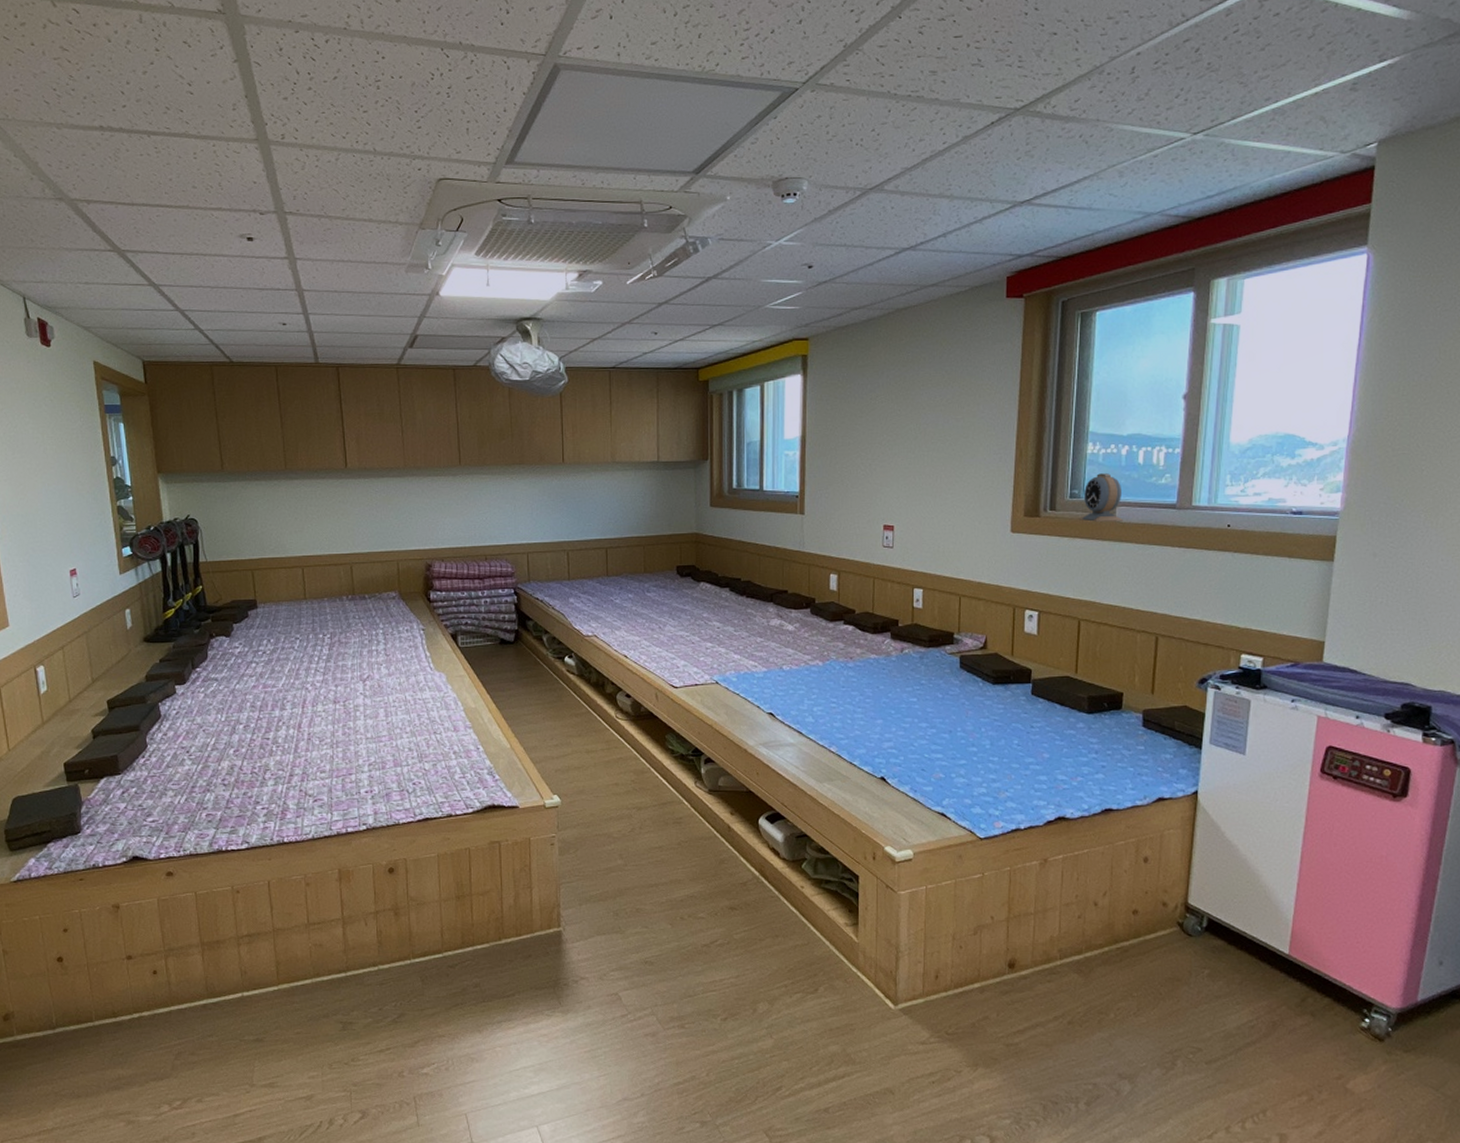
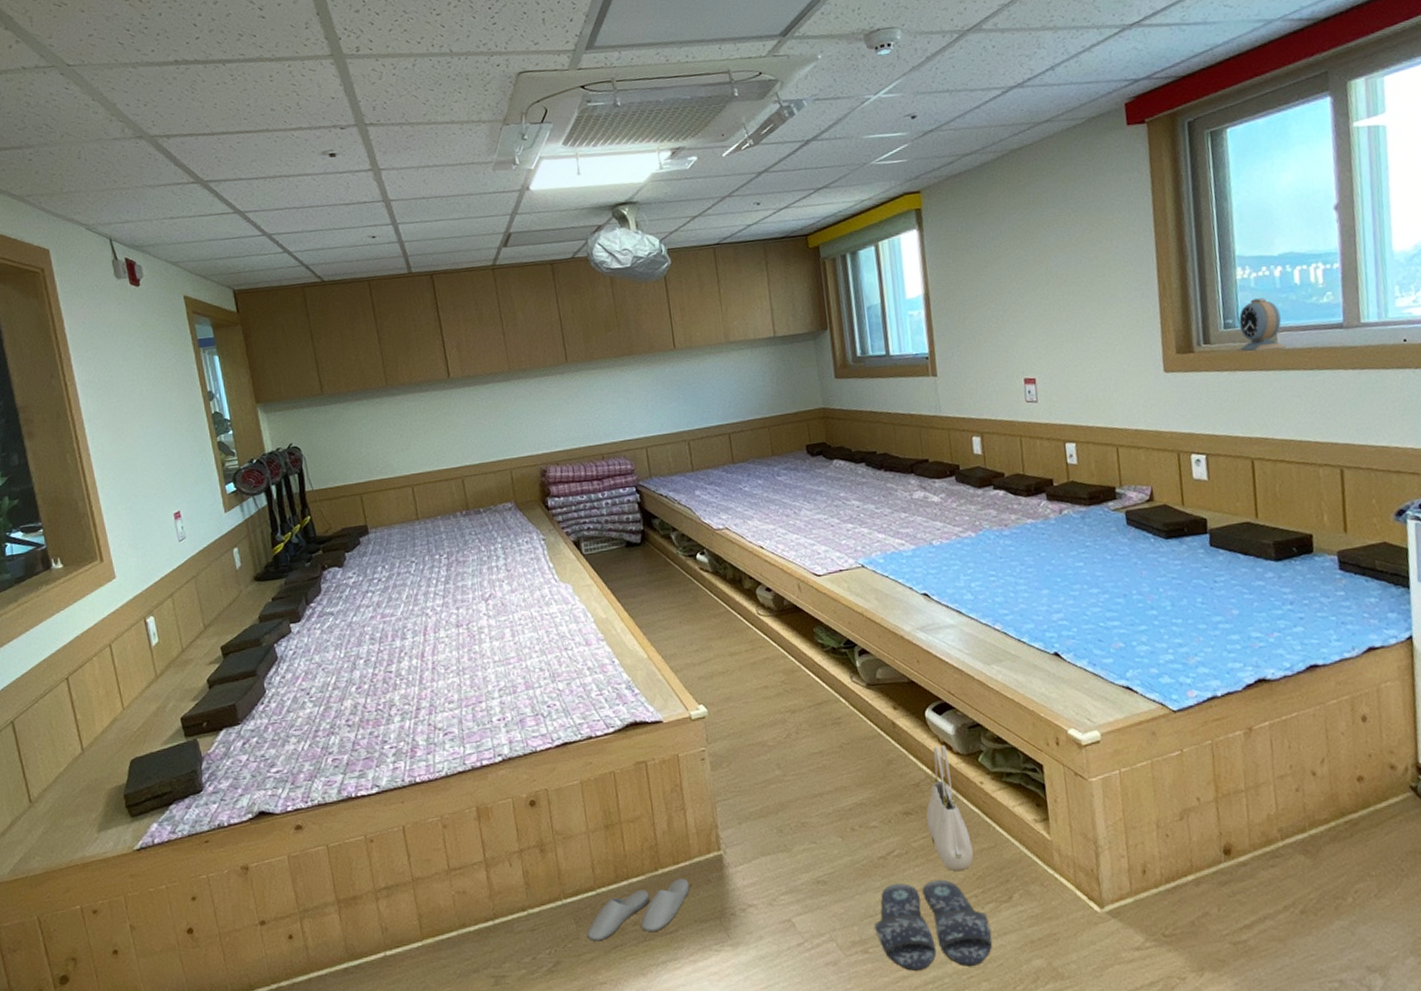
slippers: none [430,949,529,999] -> present [586,878,690,942]
slippers: none [693,969,796,1047] -> present [874,879,992,971]
handbag: none [749,850,787,962] -> present [926,744,974,871]

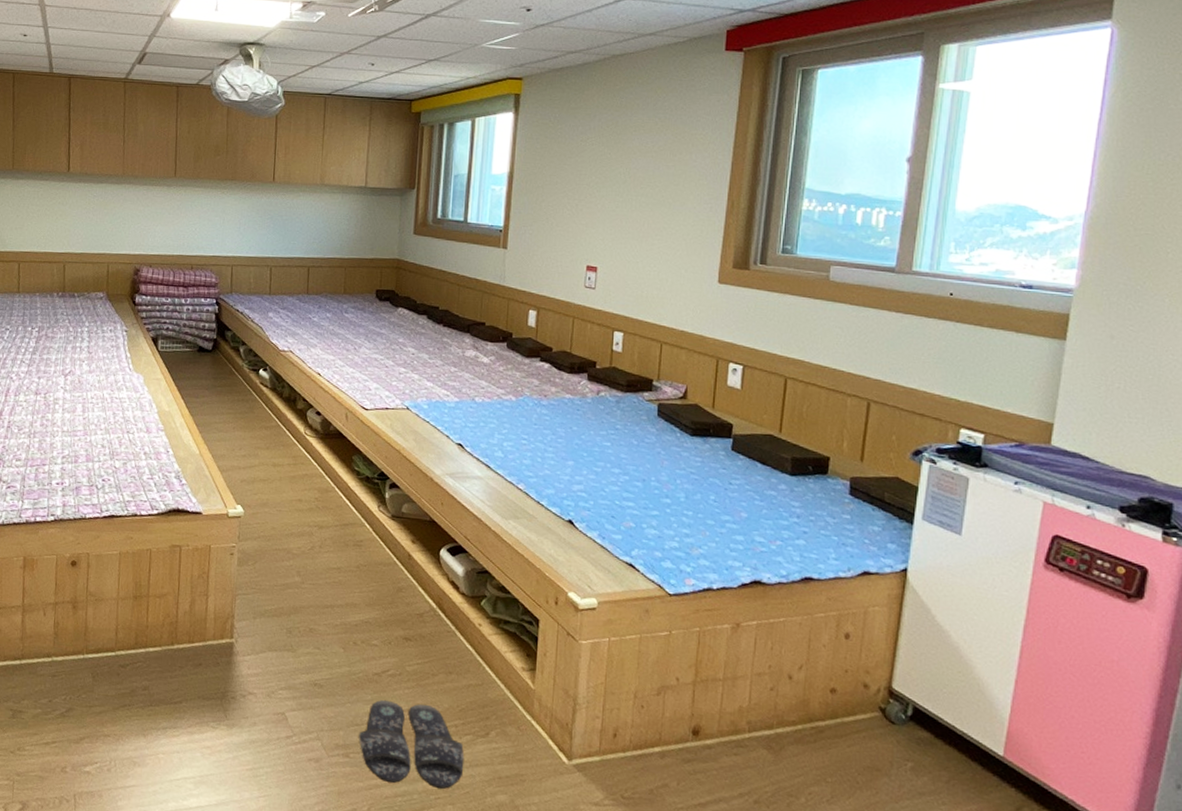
slippers: present [586,878,690,942] -> none [100,656,199,700]
handbag: present [926,744,974,871] -> none [423,583,461,700]
alarm clock: present [1236,298,1288,352] -> none [789,231,838,281]

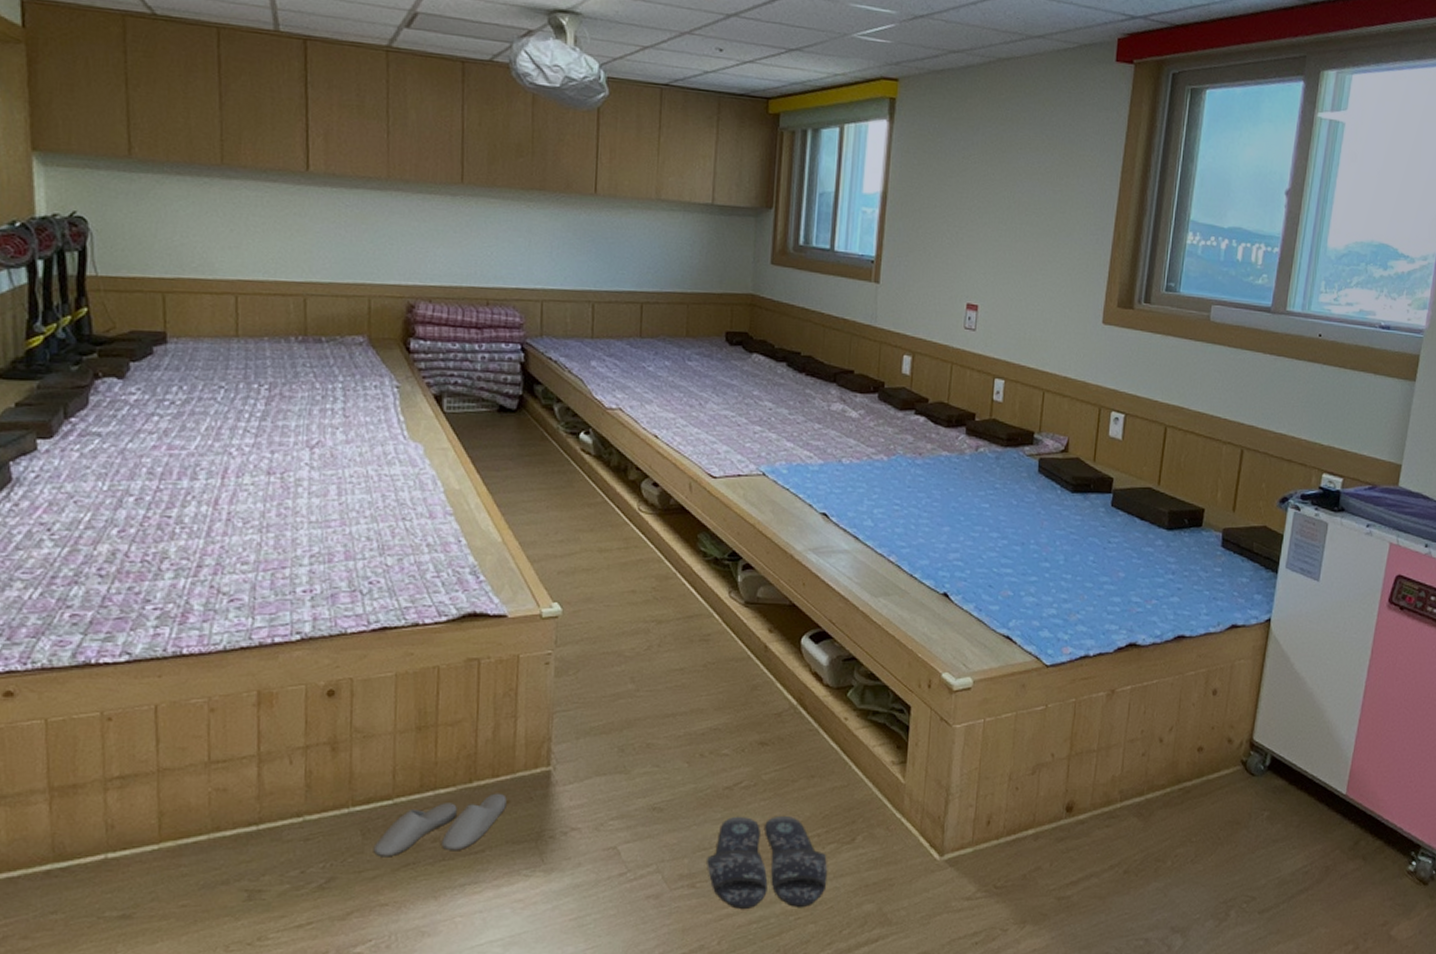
slippers: none [100,656,199,700] -> present [373,793,507,858]

